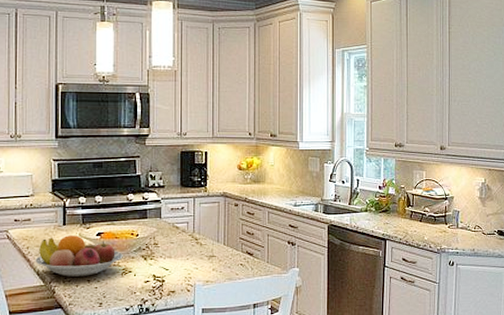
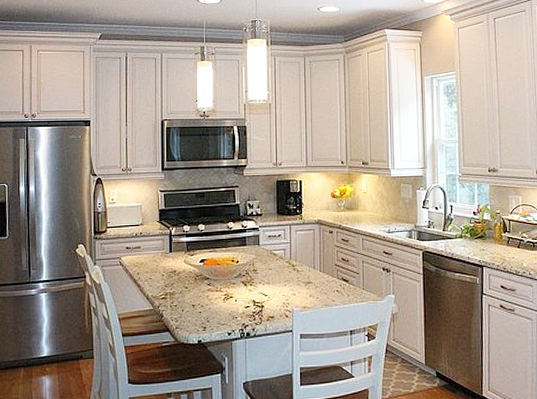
fruit bowl: present [35,235,123,277] -> none [145,262,225,302]

